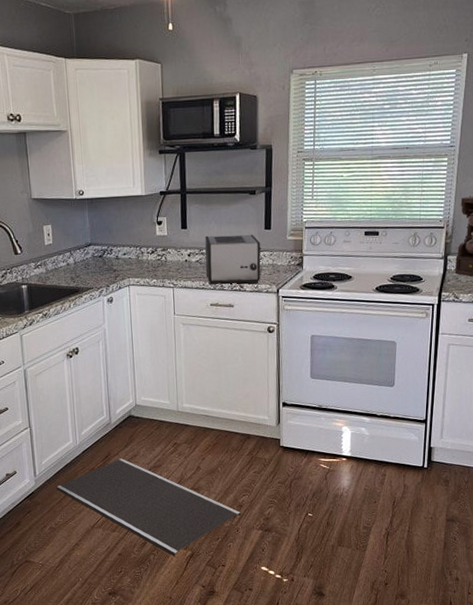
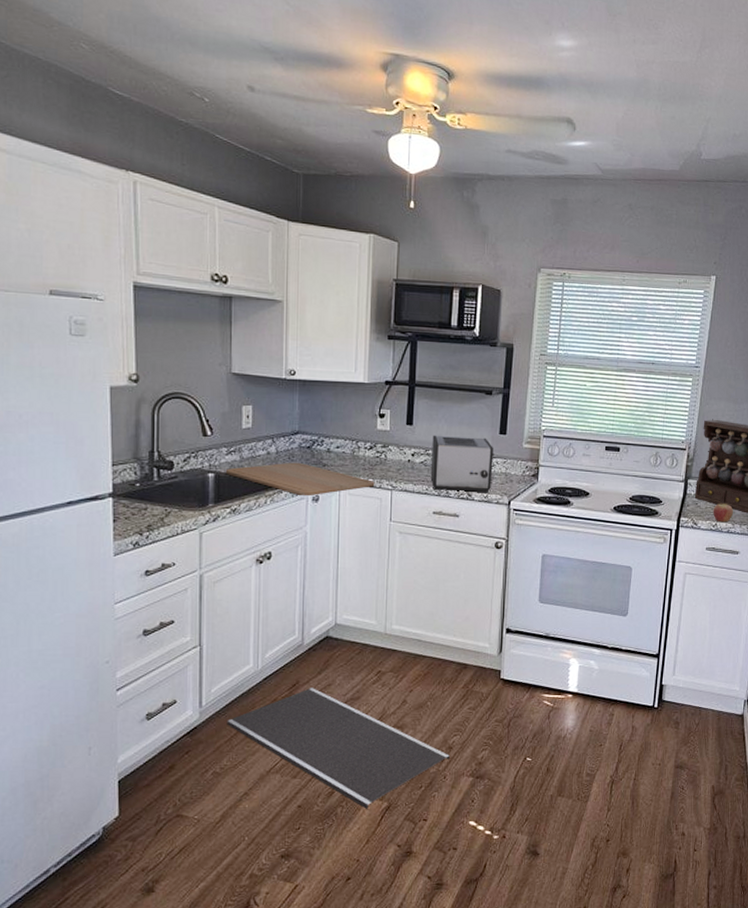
chopping board: none [35,270,159,299] -> present [225,462,375,497]

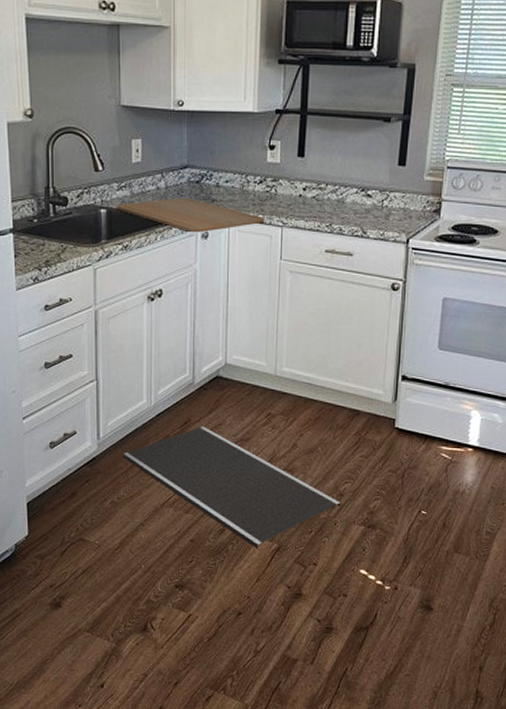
toaster: present [430,435,494,493] -> none [322,167,392,230]

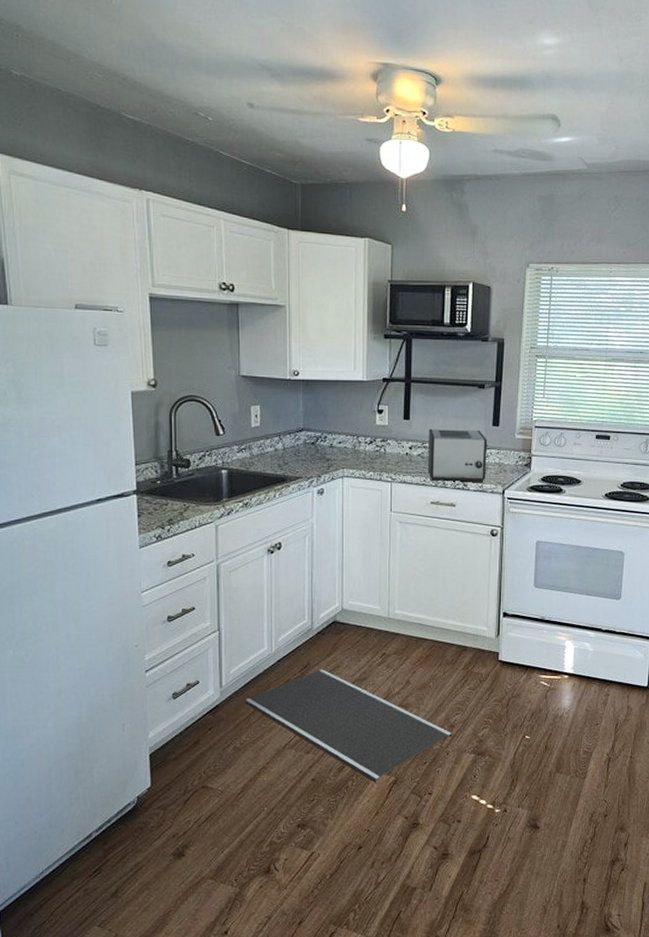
chopping board: present [117,197,265,233] -> none [237,457,376,490]
toaster: none [322,167,392,230] -> present [427,428,488,483]

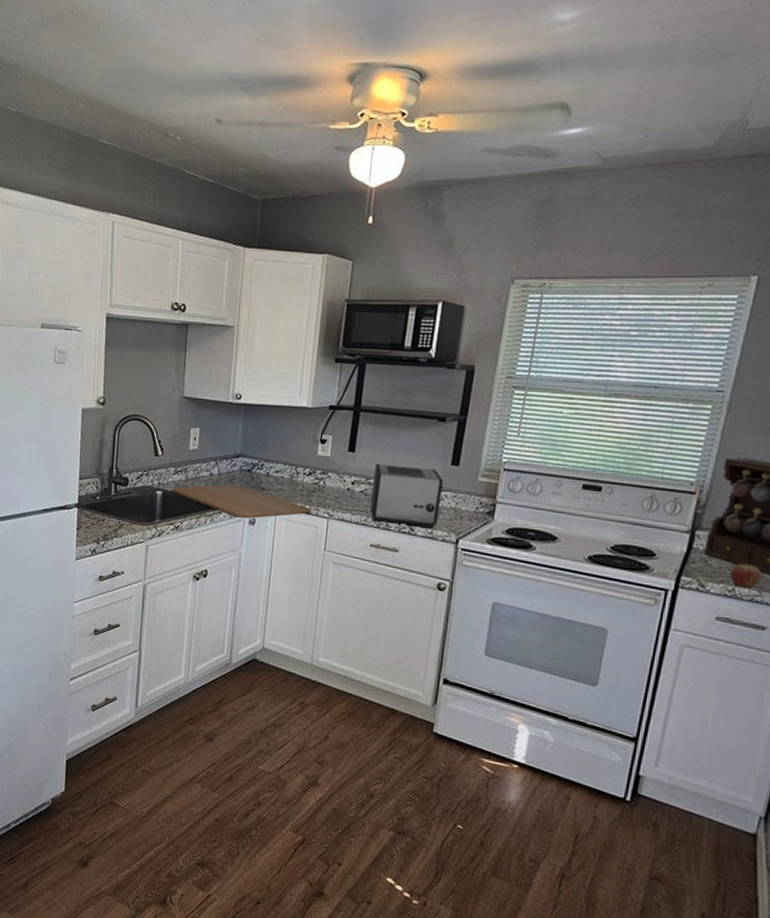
chopping board: none [237,457,376,490] -> present [171,484,312,519]
door mat: present [245,669,452,783] -> none [157,707,370,838]

